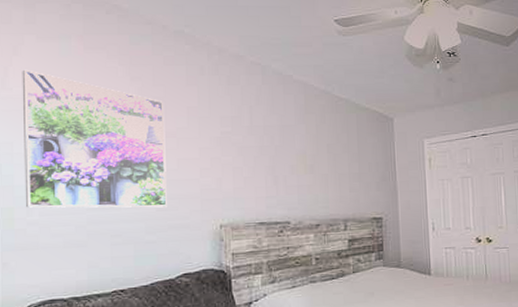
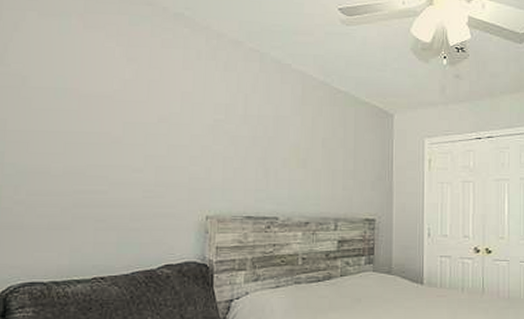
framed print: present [22,69,167,208] -> none [14,46,159,194]

